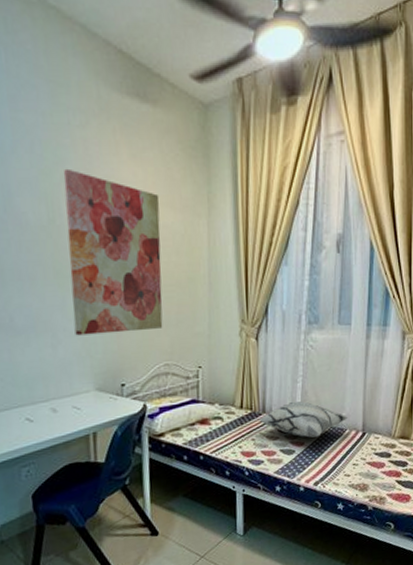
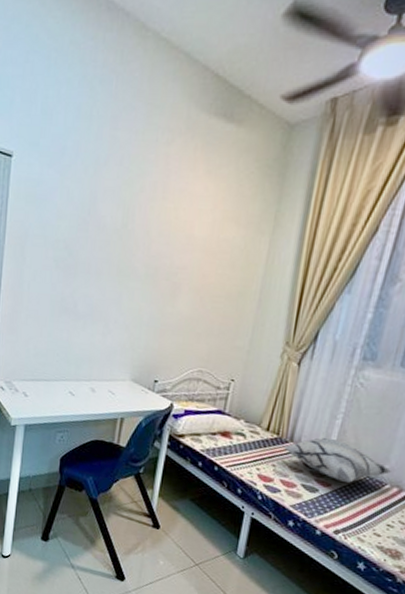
wall art: present [63,168,163,336] -> none [124,180,226,336]

